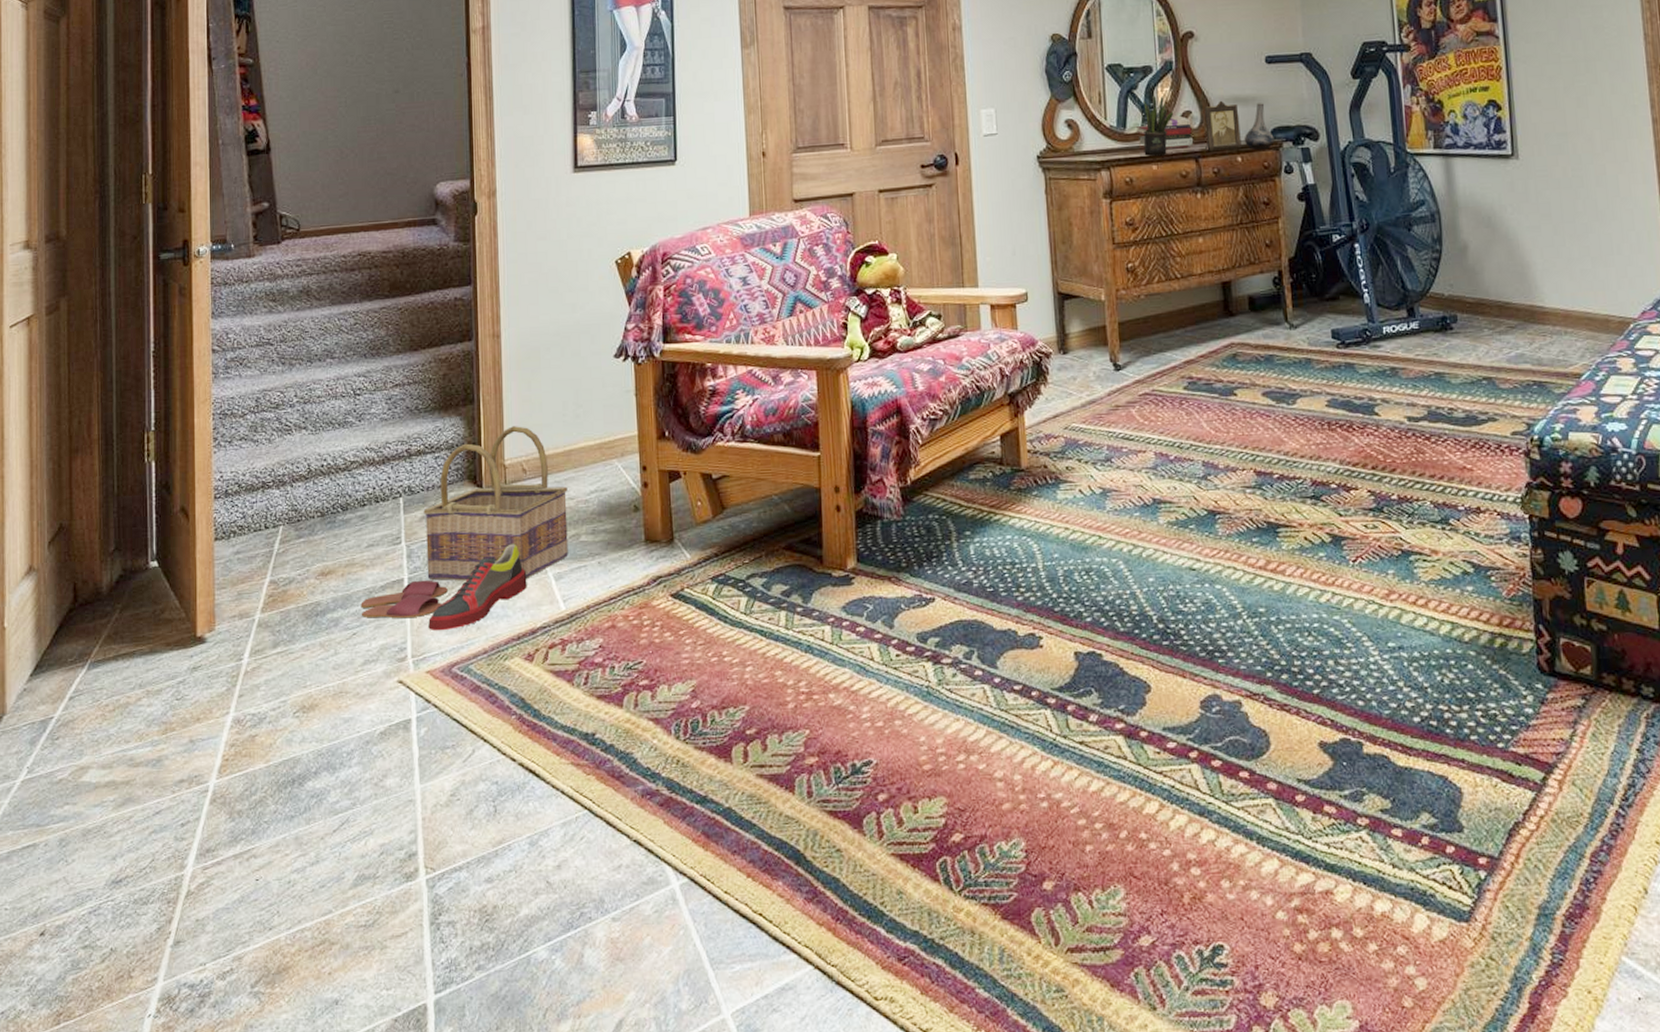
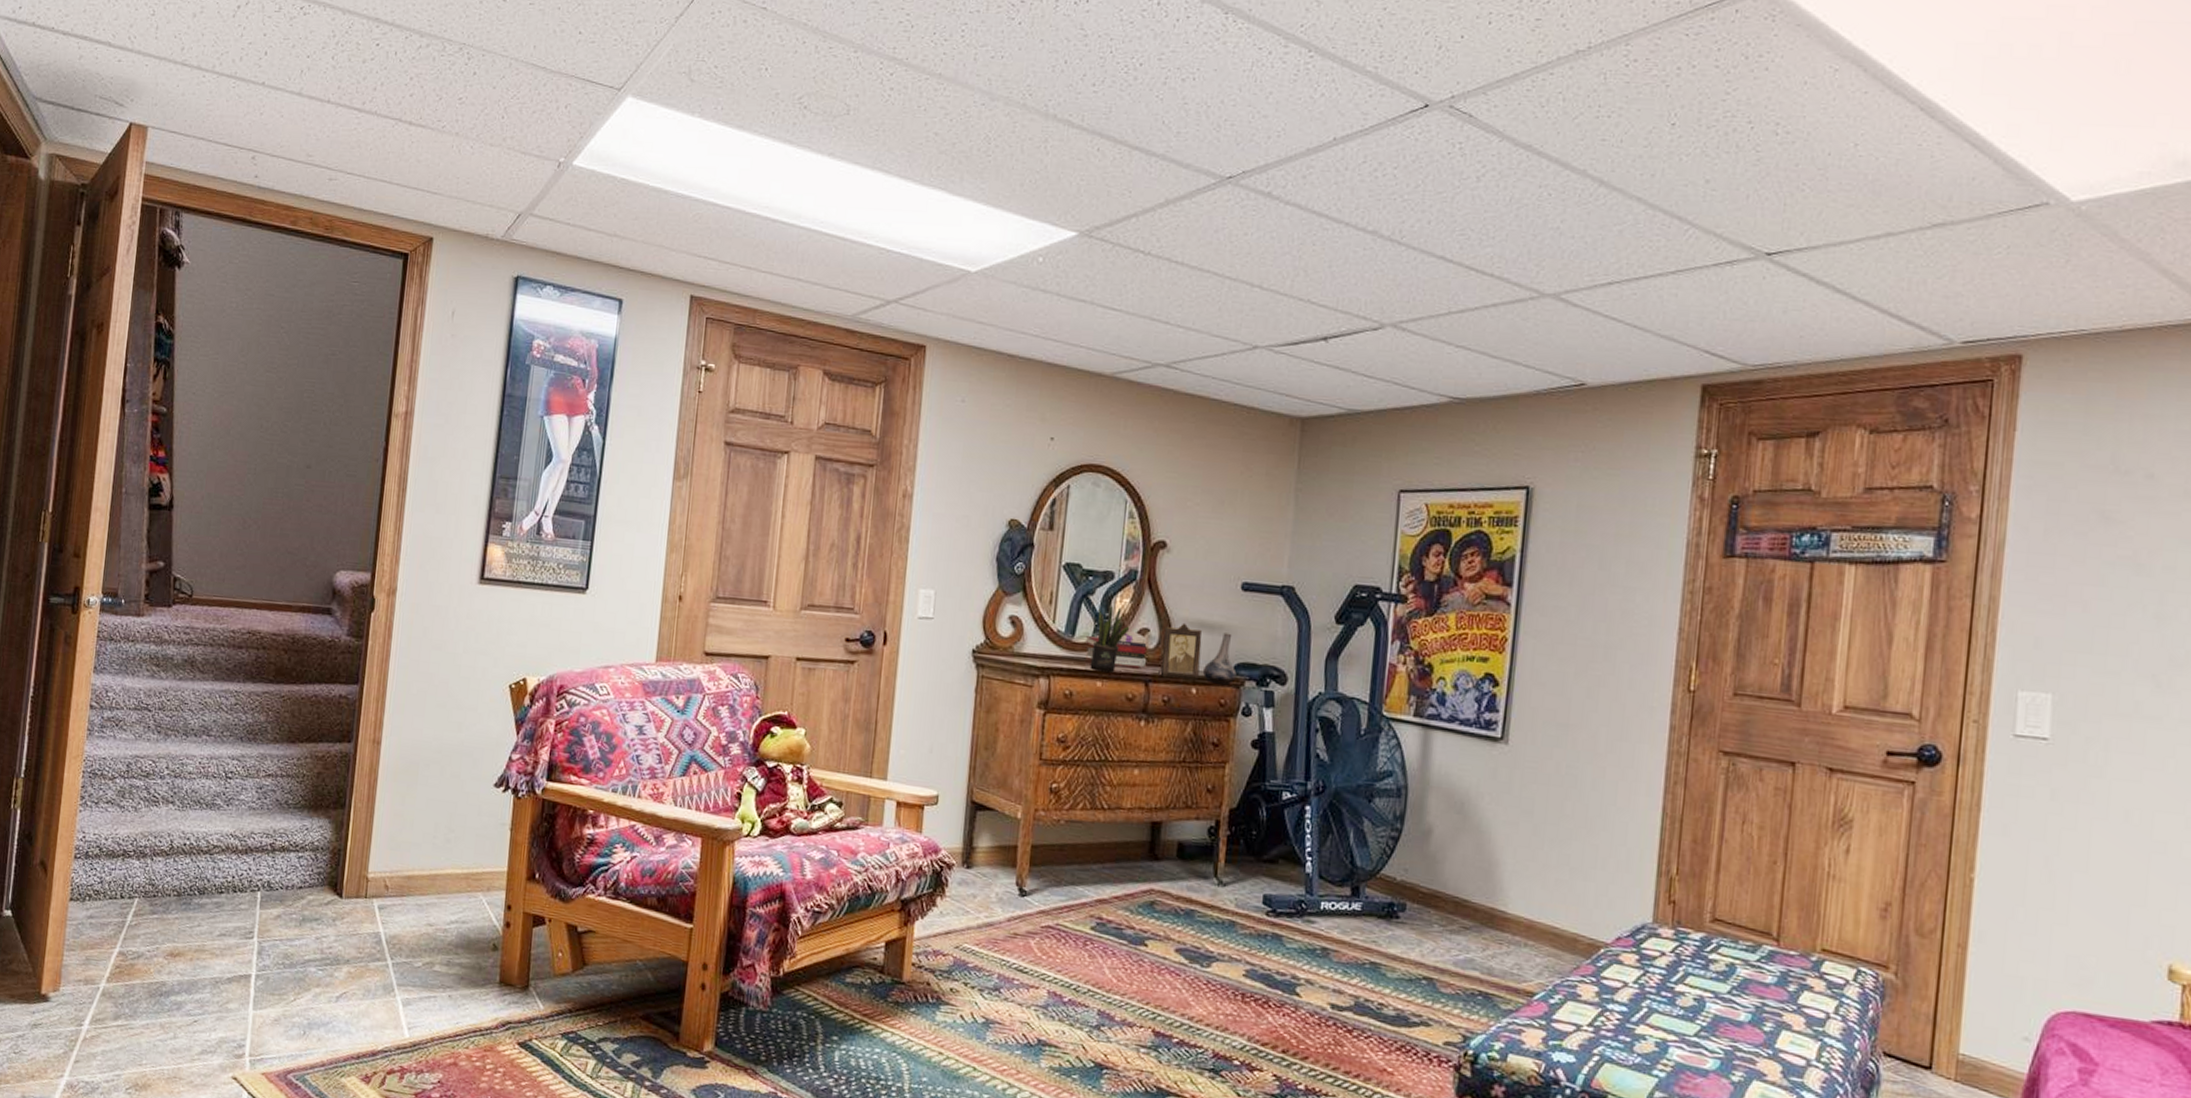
slippers: present [361,579,448,619] -> none [204,979,294,1017]
basket: present [423,426,568,580] -> none [275,839,428,999]
shoe: present [428,543,527,631] -> none [269,959,375,1036]

